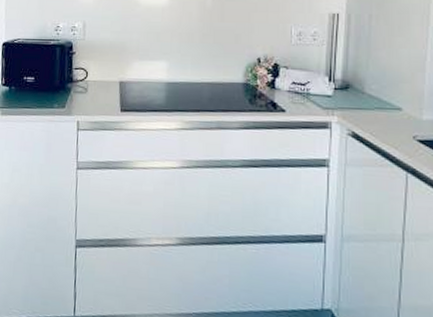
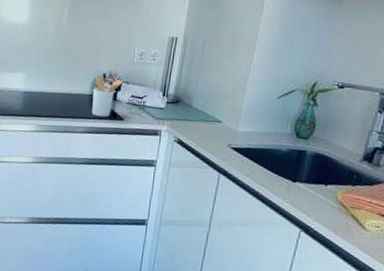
utensil holder: none [246,60,282,109] -> present [92,75,124,117]

